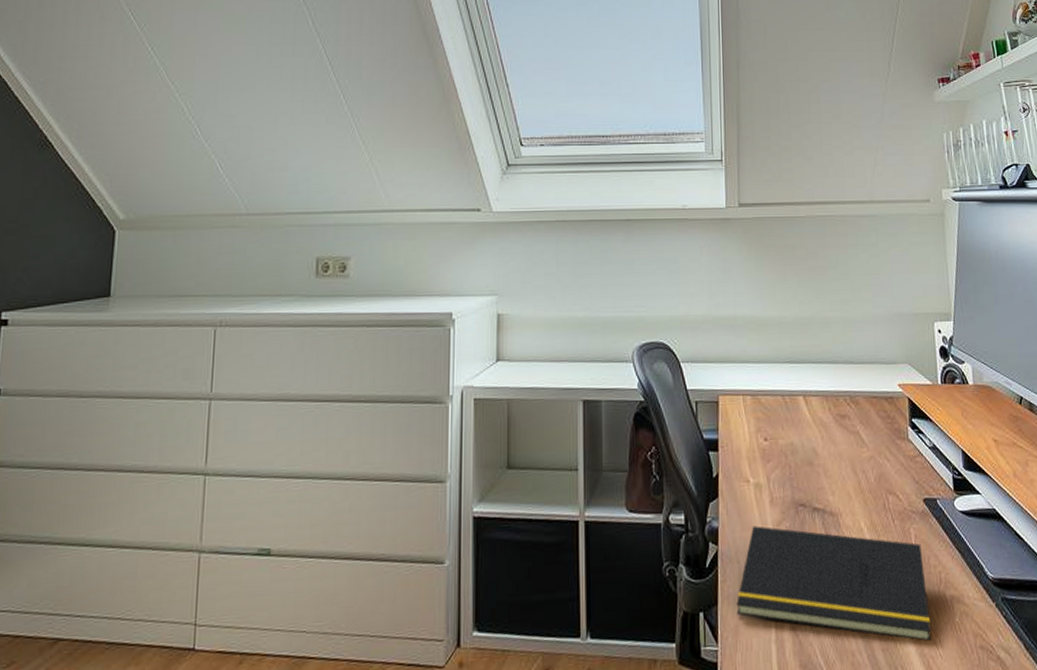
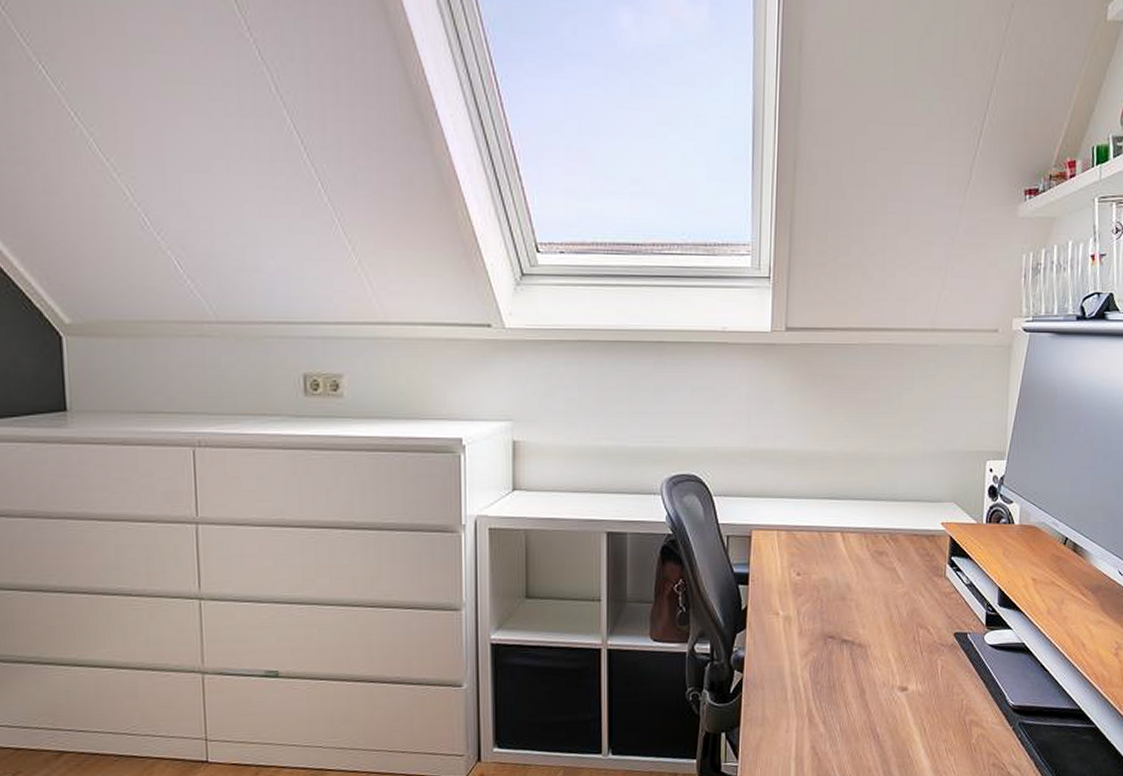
notepad: present [736,525,931,641] -> none [758,655,948,759]

